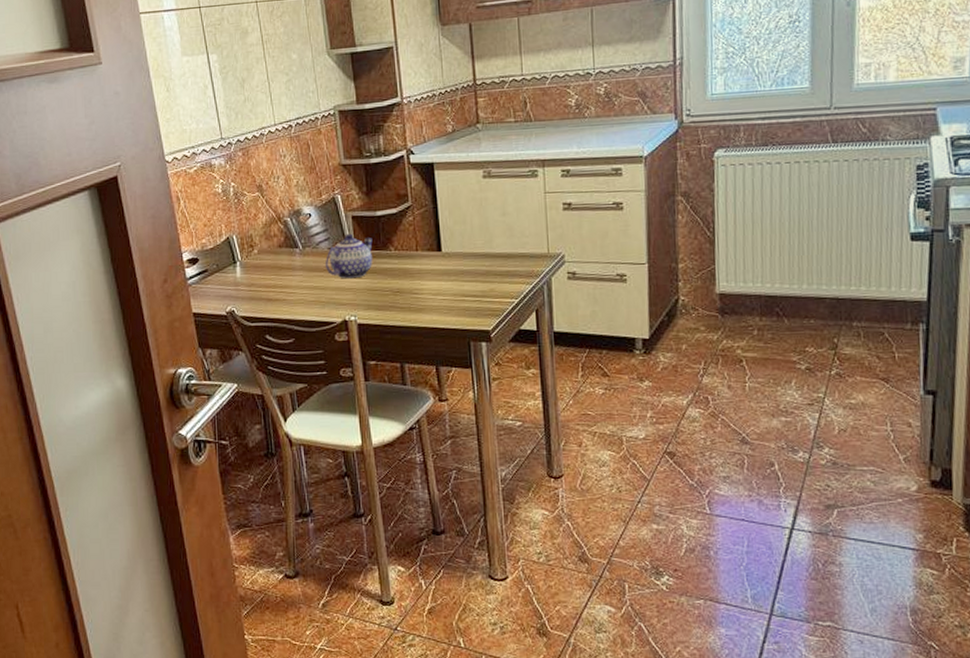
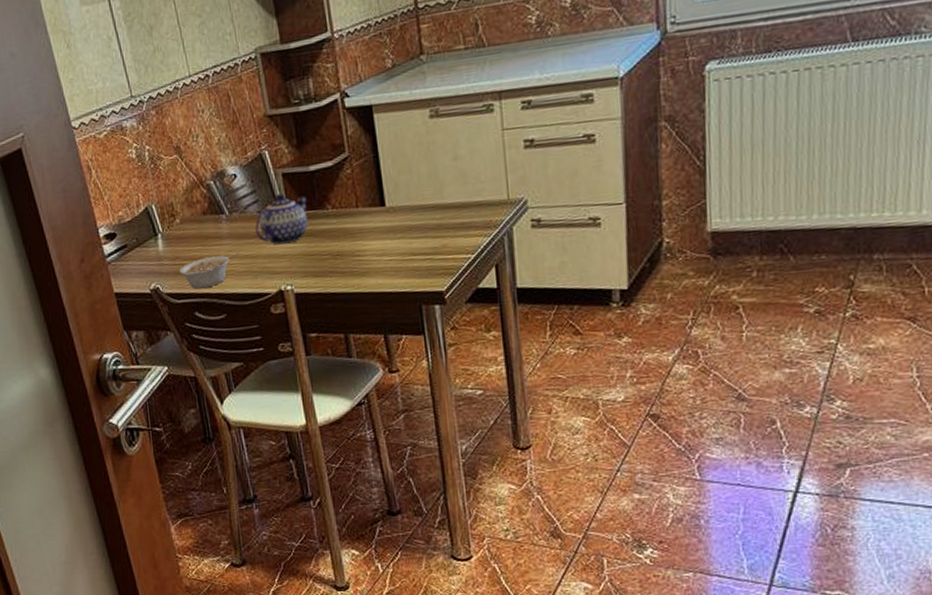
legume: none [254,283,310,314] -> present [179,252,239,289]

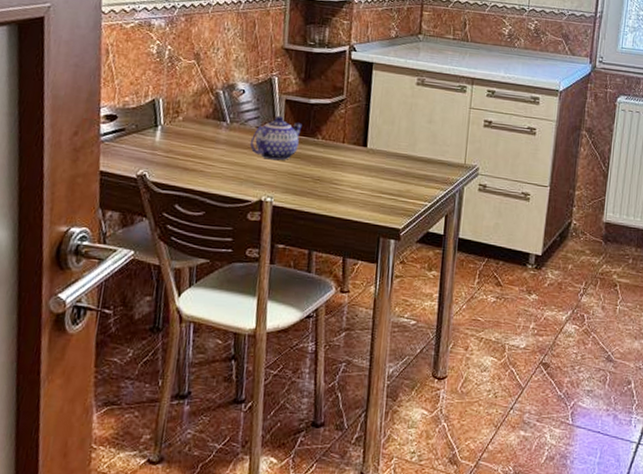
legume: present [179,252,239,289] -> none [170,156,231,185]

